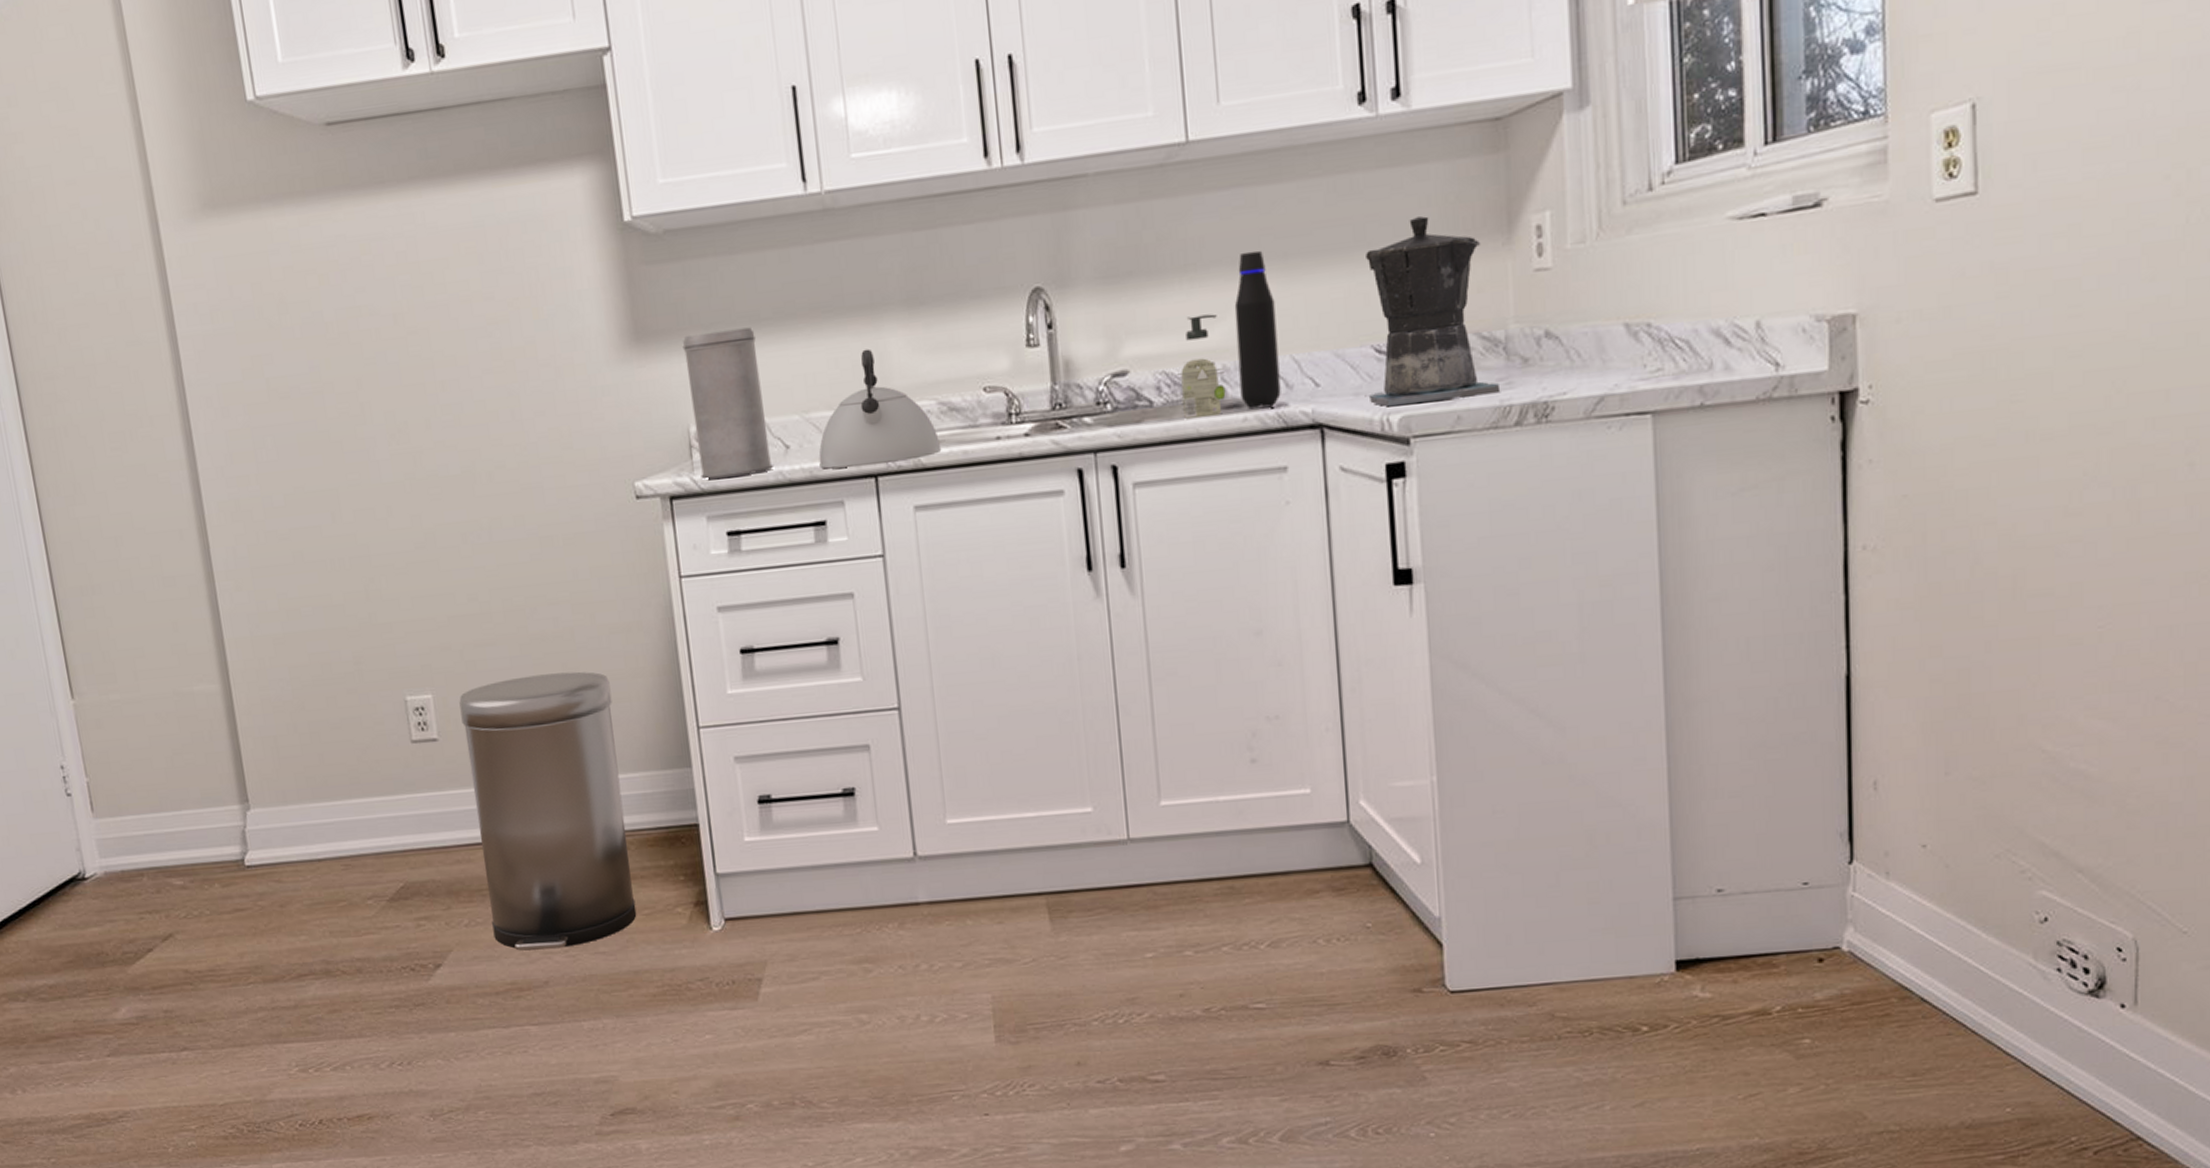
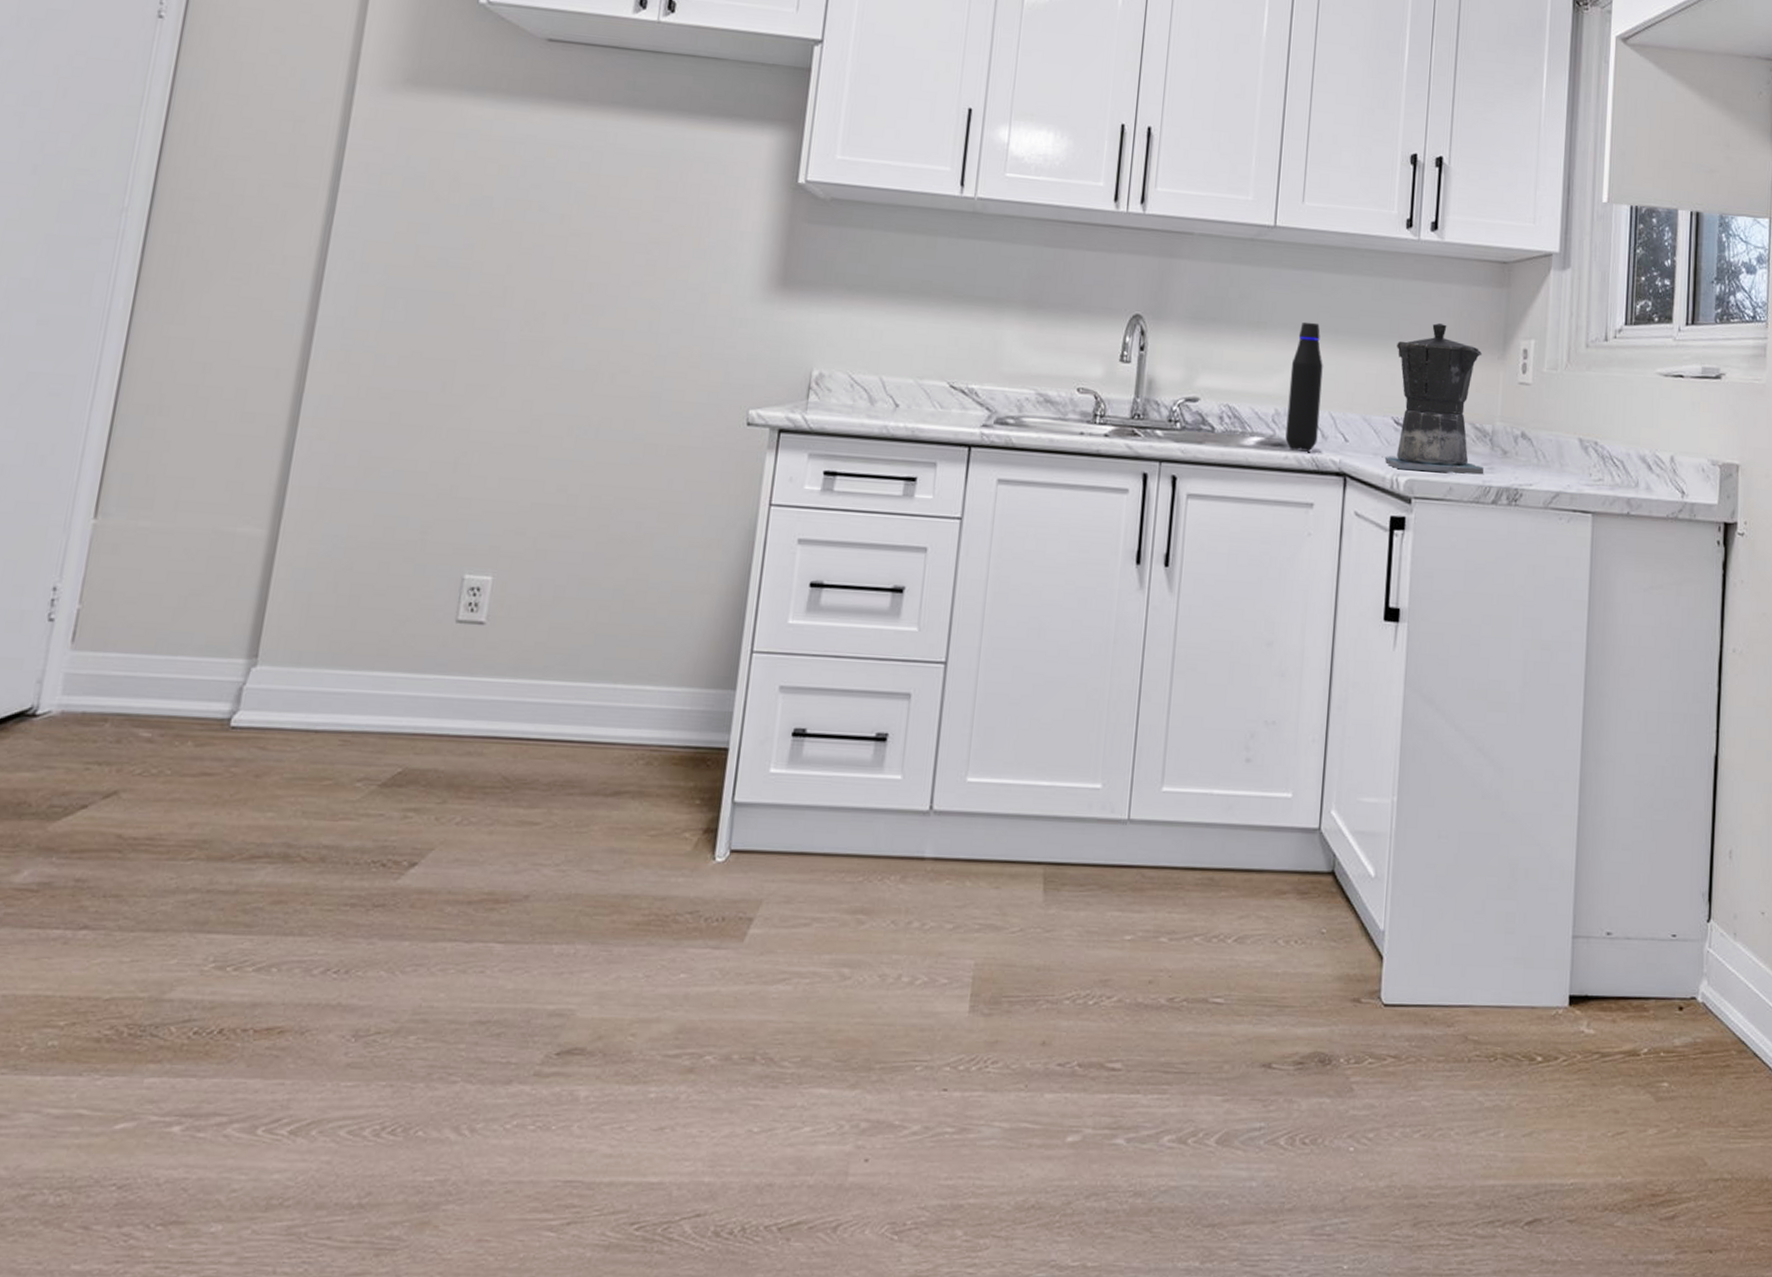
pedal bin: present [459,671,637,951] -> none [484,574,677,861]
canister: present [682,327,773,480] -> none [812,290,891,424]
kettle: present [818,348,942,469] -> none [922,335,1032,438]
soap dispenser: present [1176,314,1226,420] -> none [1236,364,1277,450]

